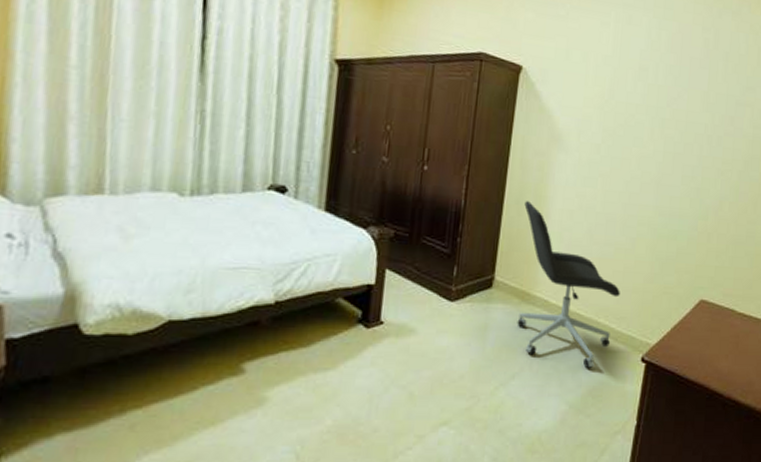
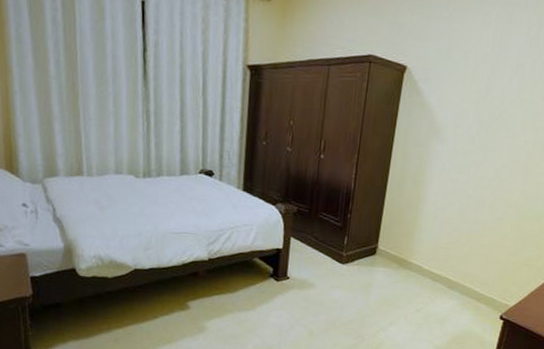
office chair: present [517,201,620,369] -> none [395,185,485,322]

